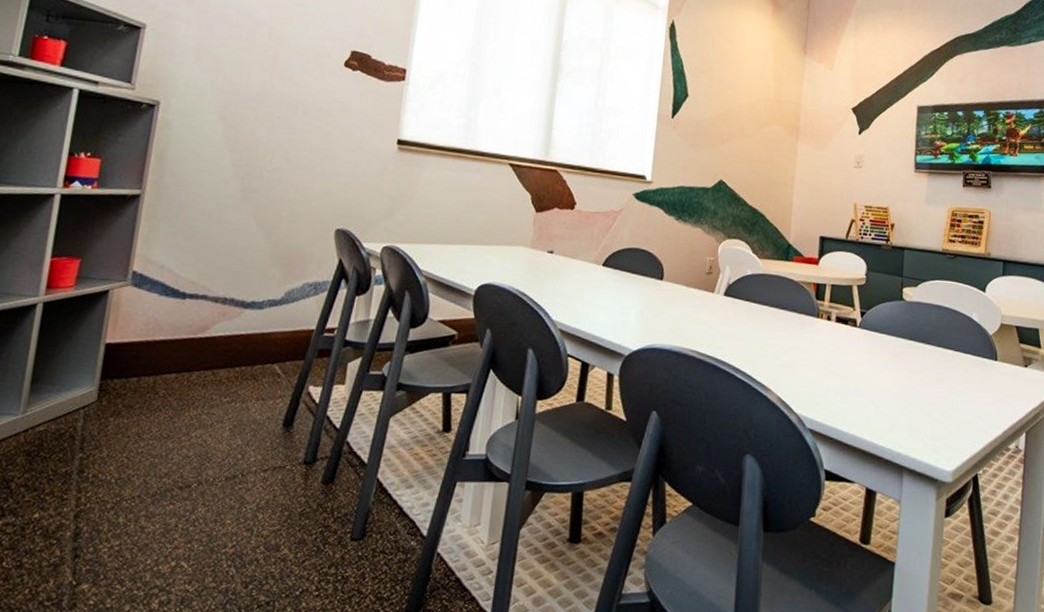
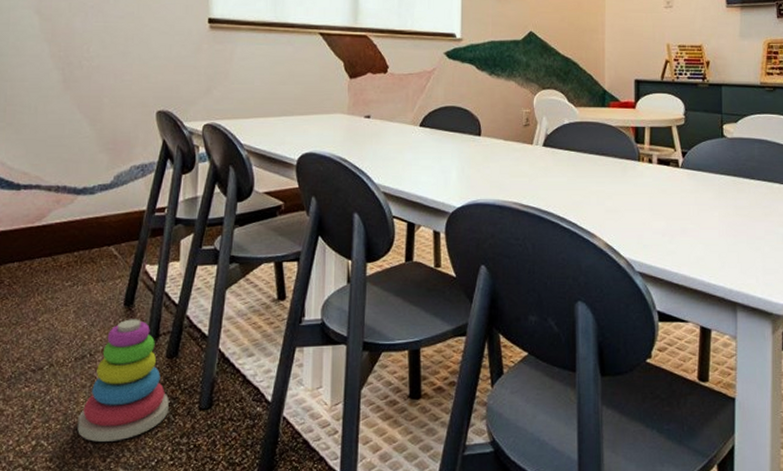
stacking toy: none [221,441,320,568] -> present [77,319,169,442]

